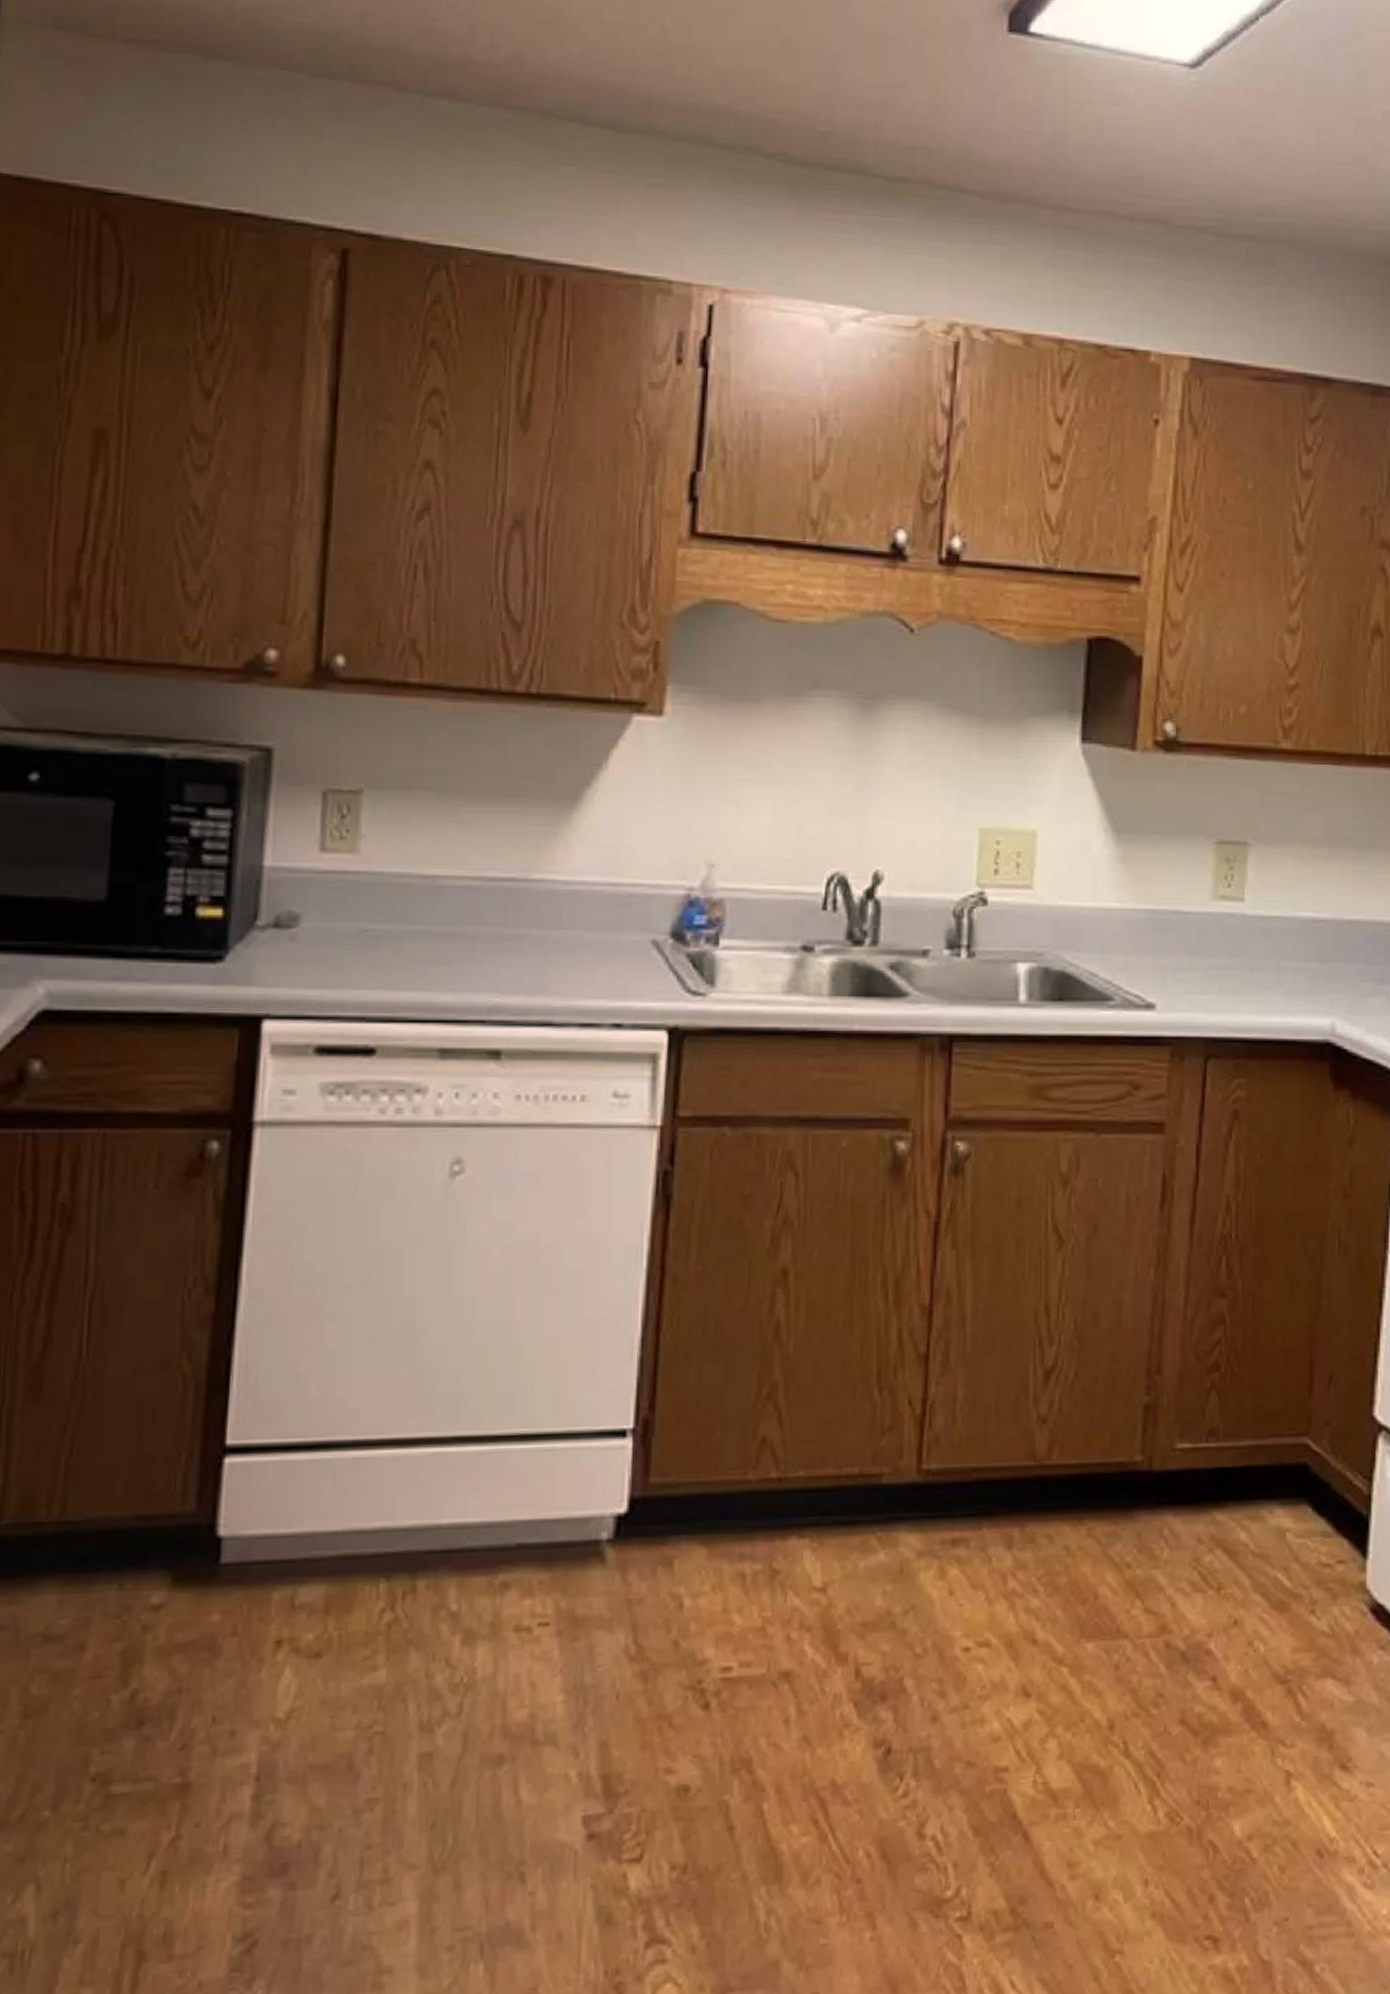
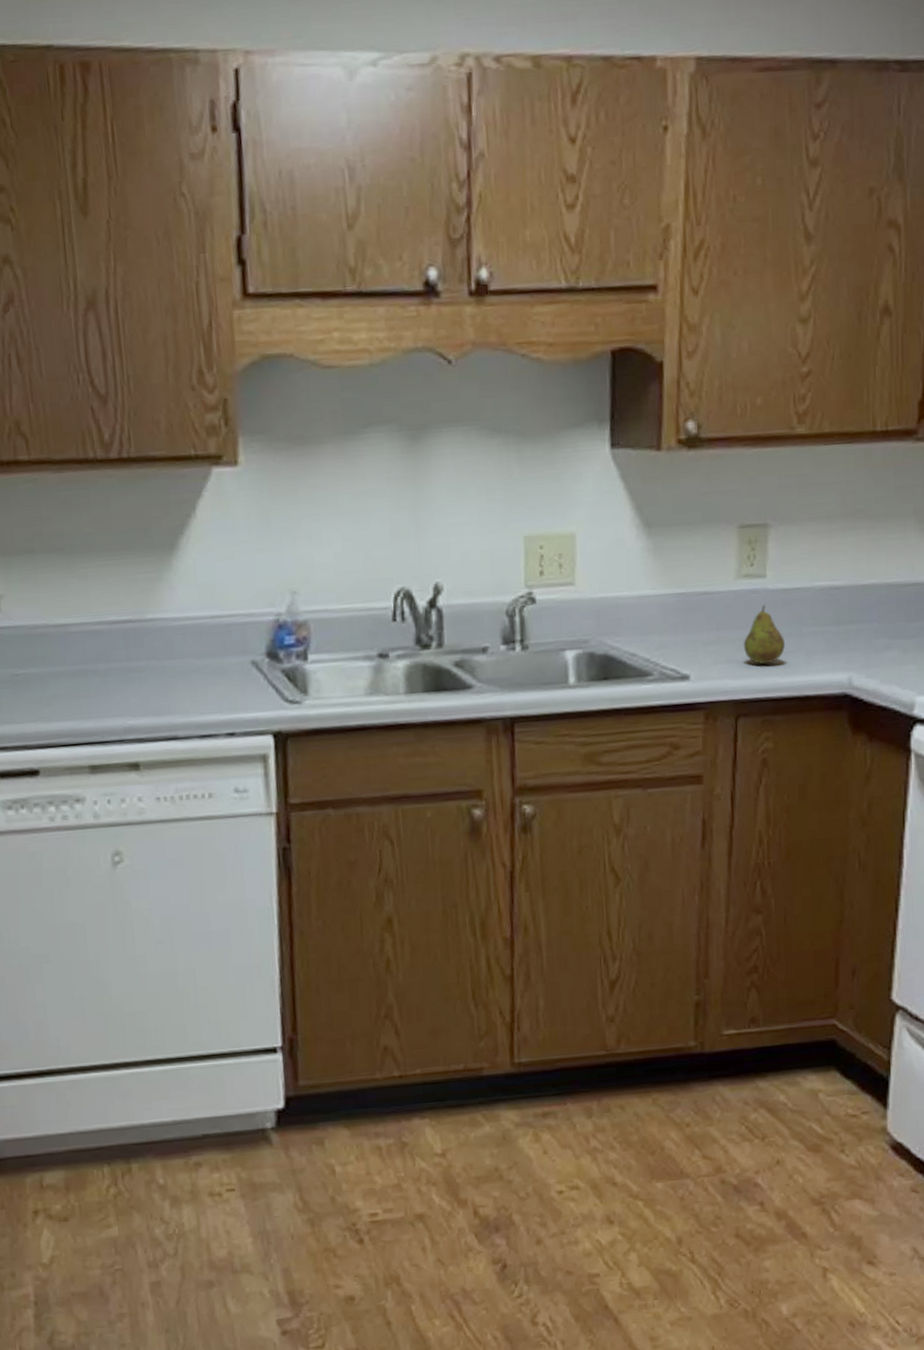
fruit: none [1216,932,1262,1000] -> present [743,605,785,665]

